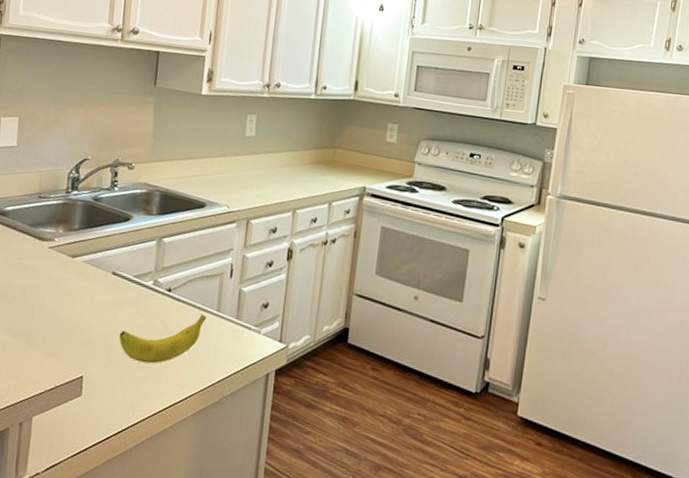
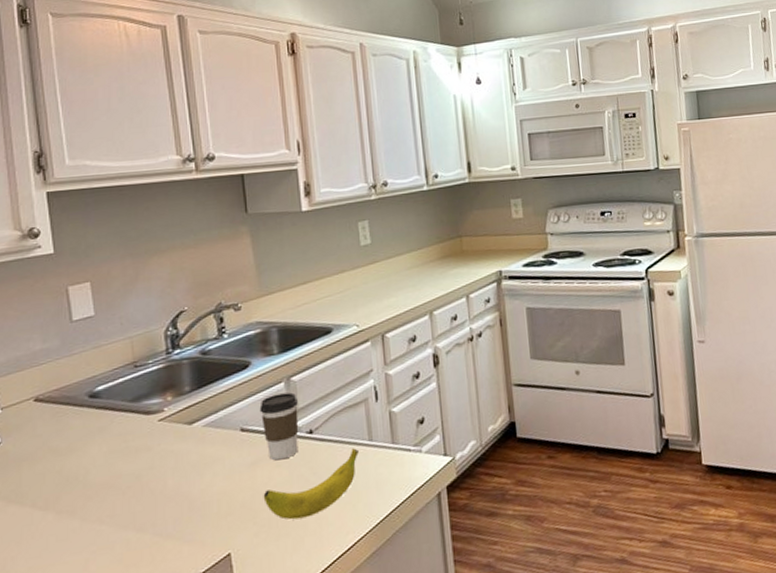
coffee cup: none [130,249,165,308] -> present [259,392,299,460]

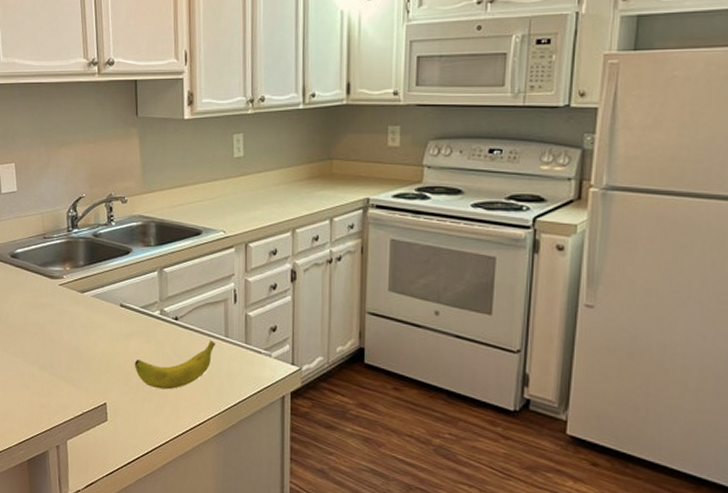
coffee cup: present [259,392,299,460] -> none [136,281,168,337]

